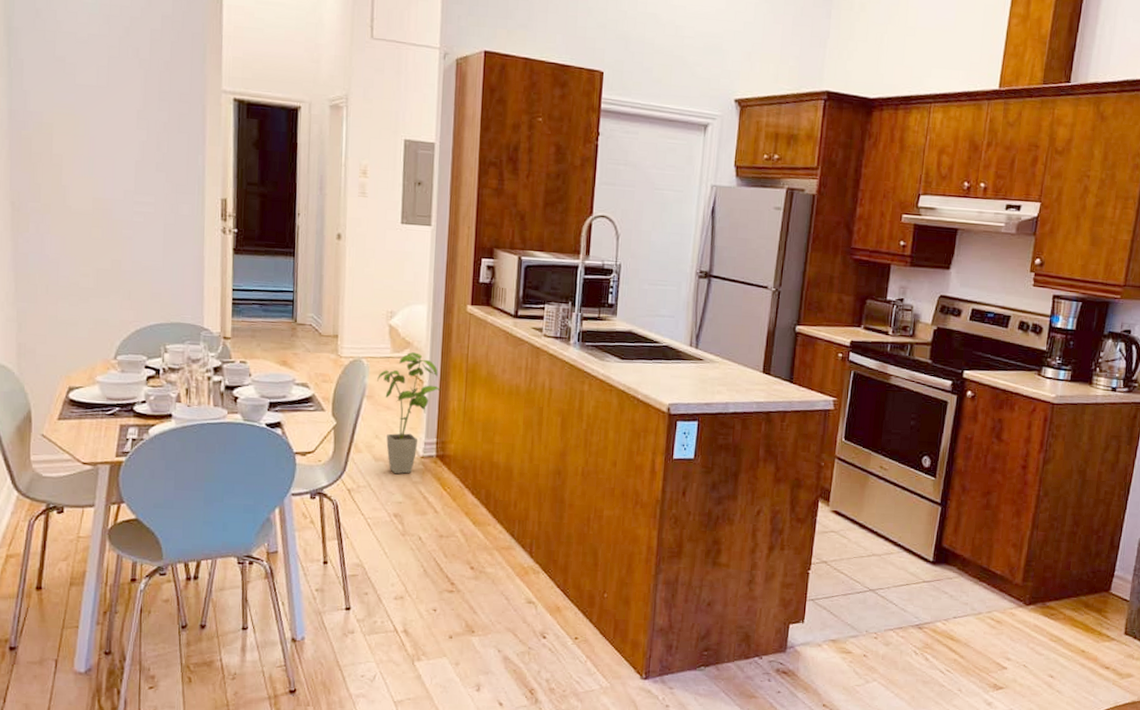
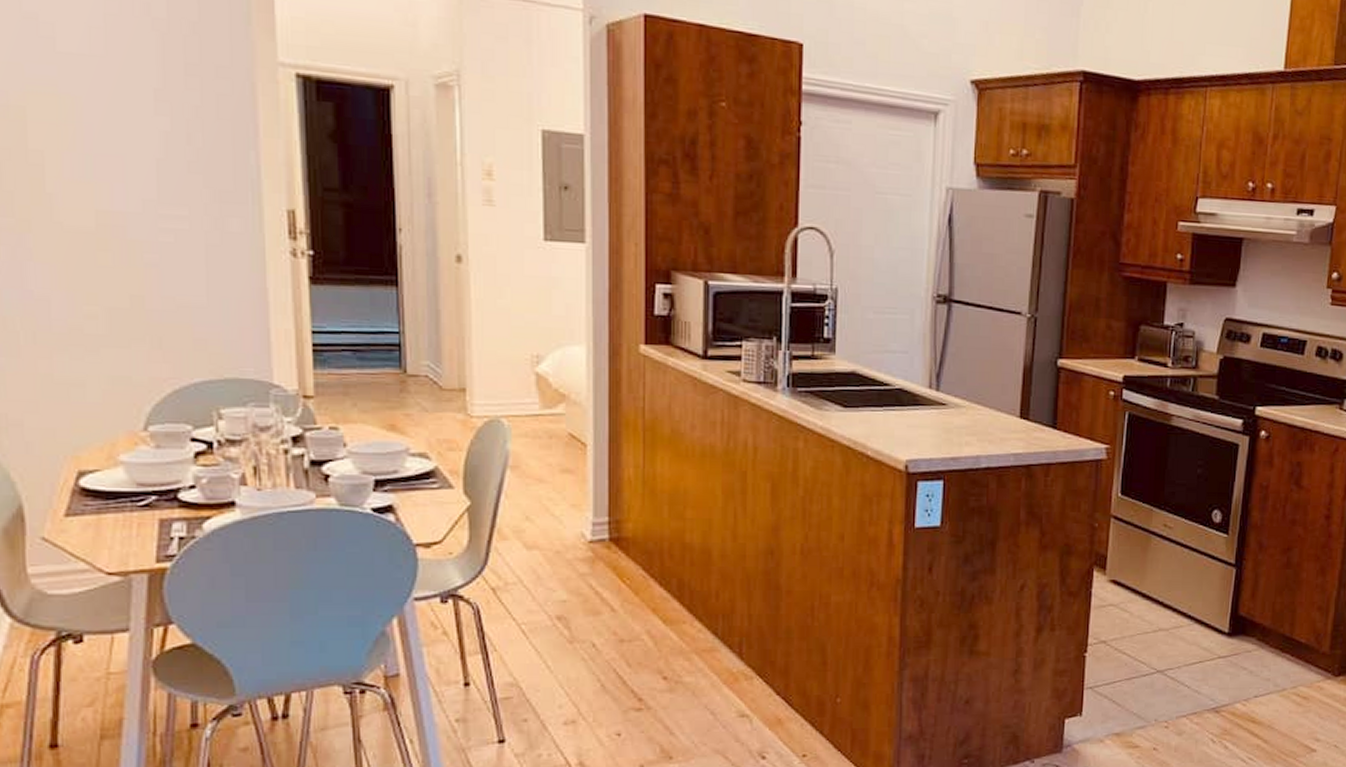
house plant: present [377,352,441,475] -> none [524,407,611,566]

